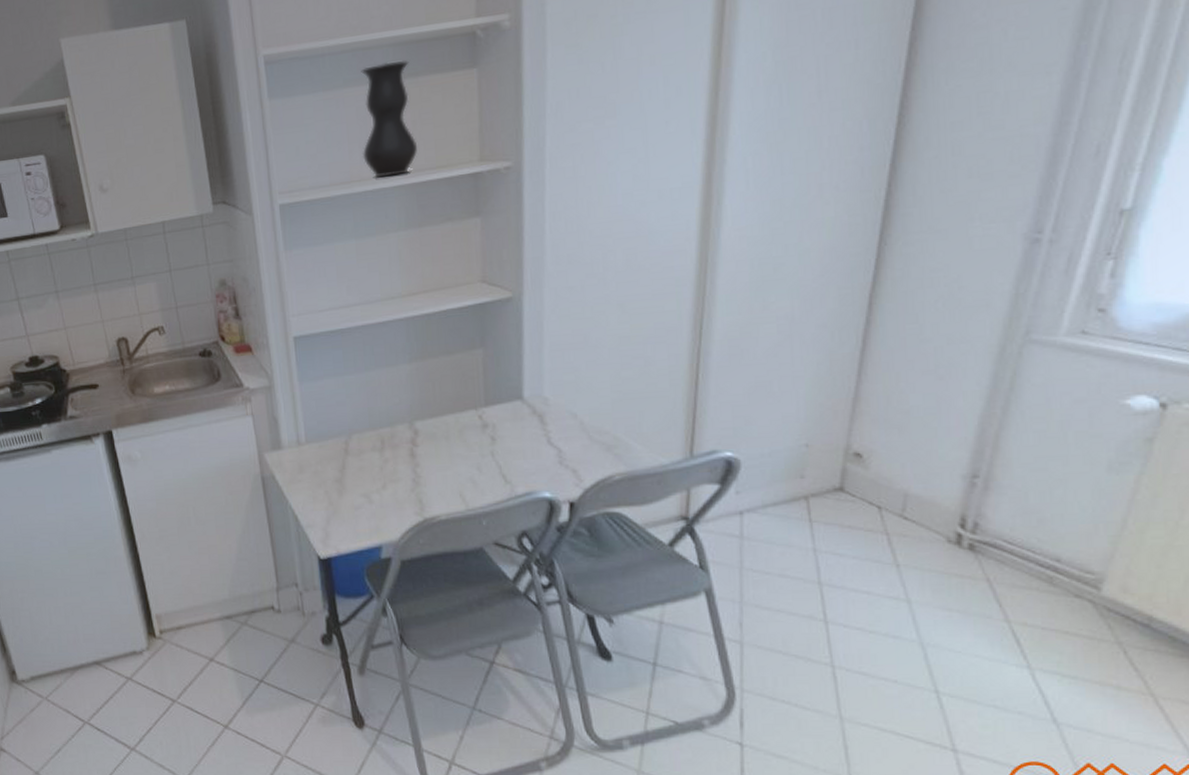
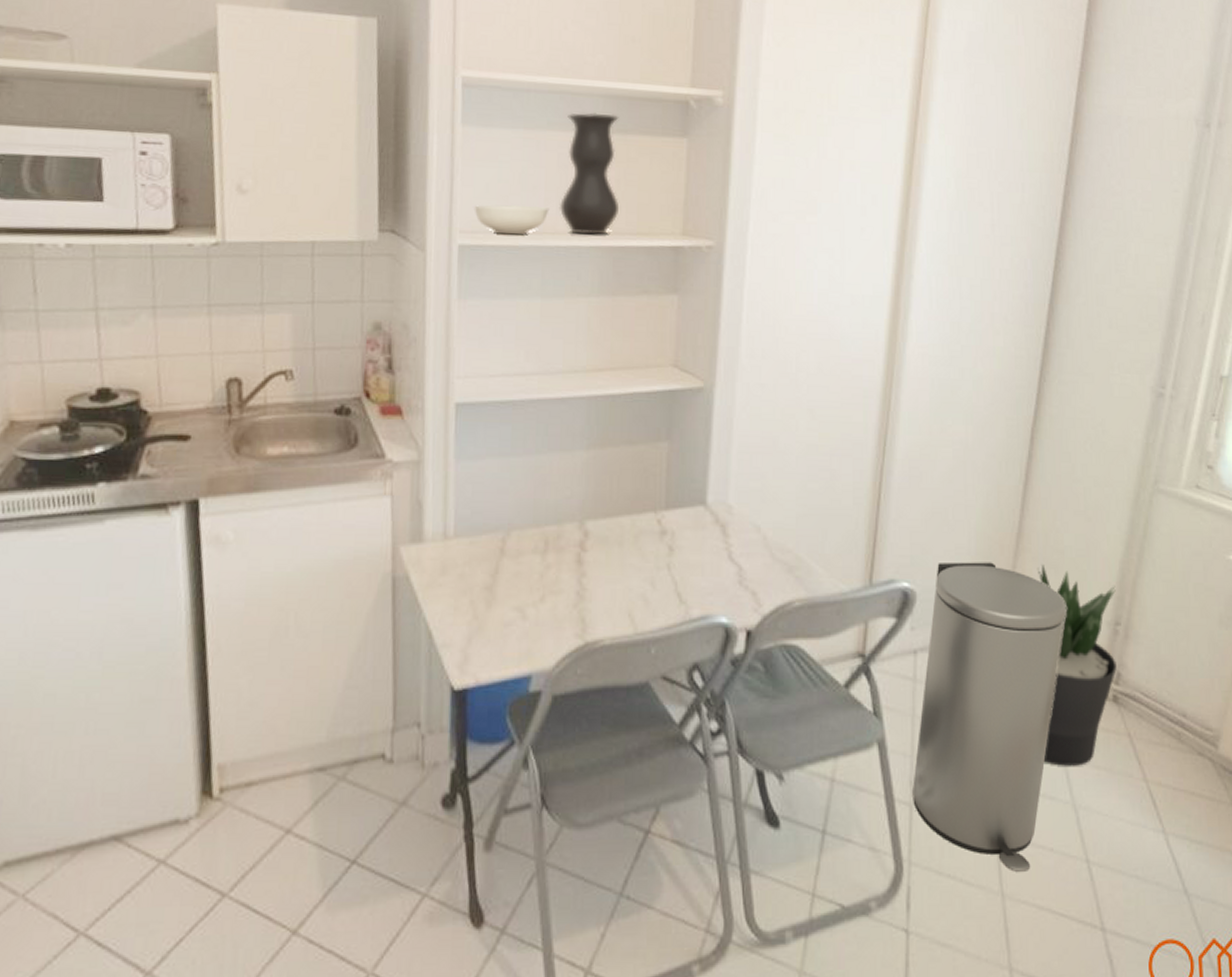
bowl: none [288,158,354,190] -> present [474,204,550,235]
pedal bin: none [742,427,913,699] -> present [912,562,1067,872]
planter: none [878,425,974,609] -> present [1038,564,1117,766]

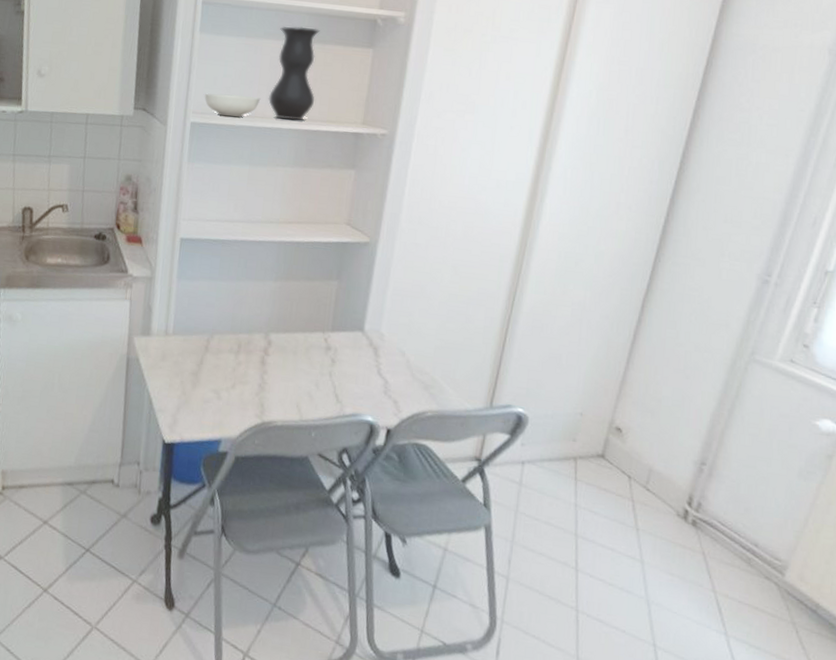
pedal bin: present [912,562,1067,872] -> none [509,397,659,644]
planter: present [1038,564,1117,766] -> none [624,408,705,571]

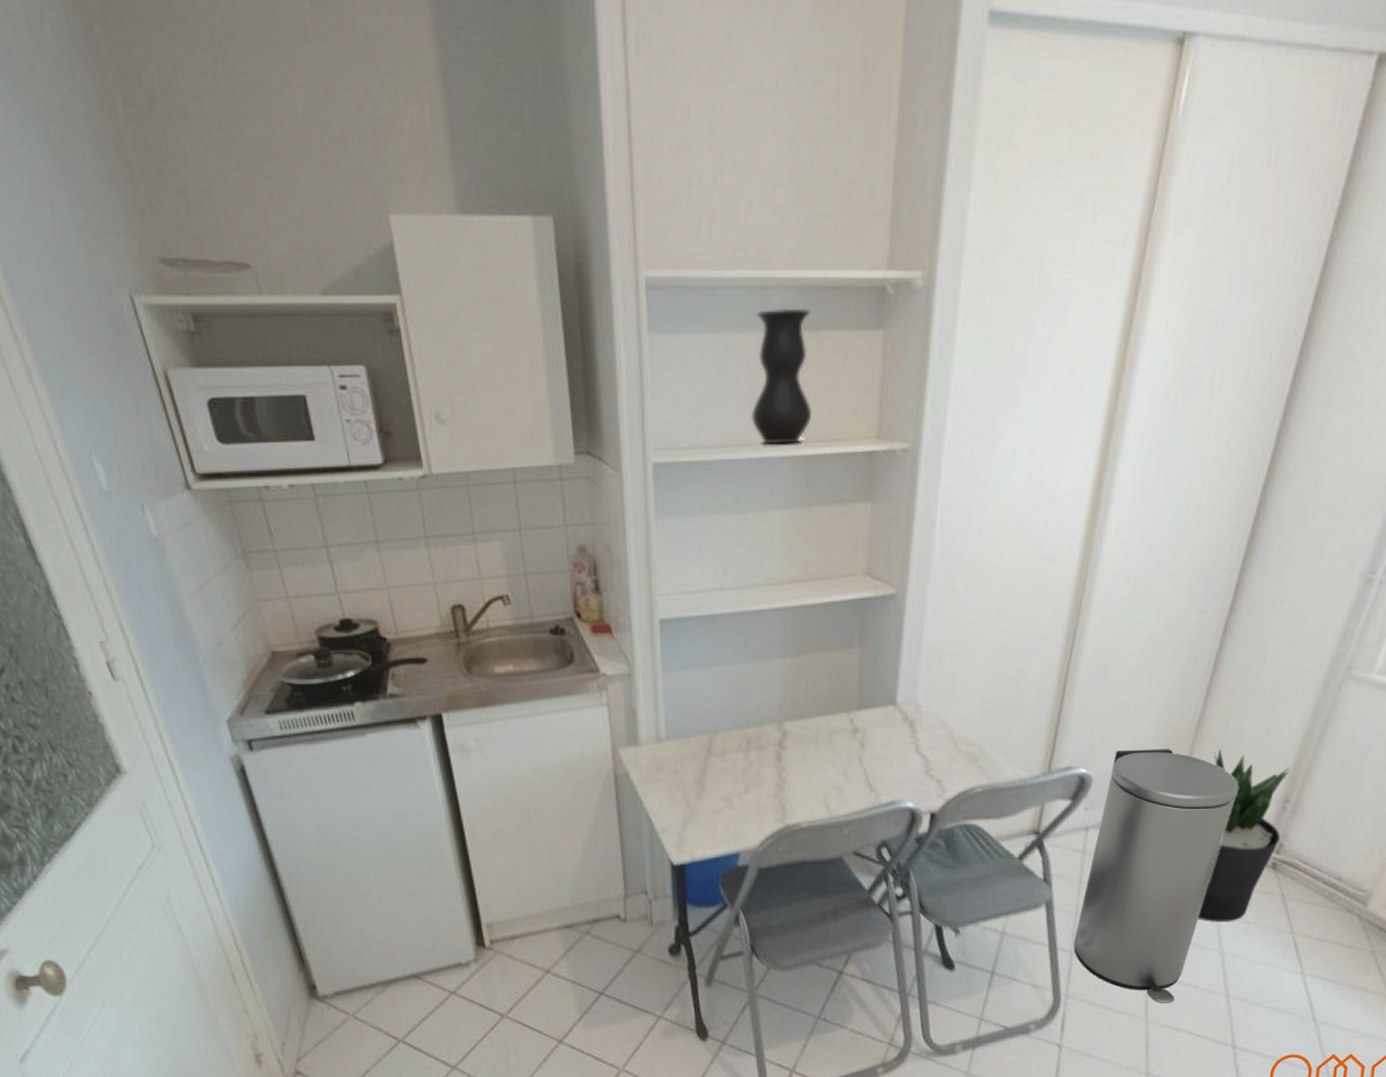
bowl: present [204,93,261,117] -> none [665,418,741,449]
pedal bin: none [509,397,659,644] -> present [1074,749,1239,1003]
planter: none [624,408,705,571] -> present [1197,749,1290,921]

